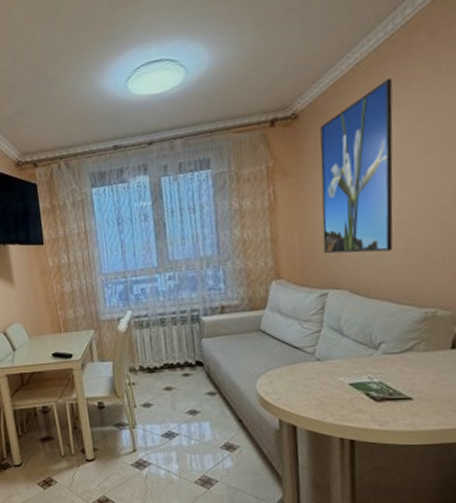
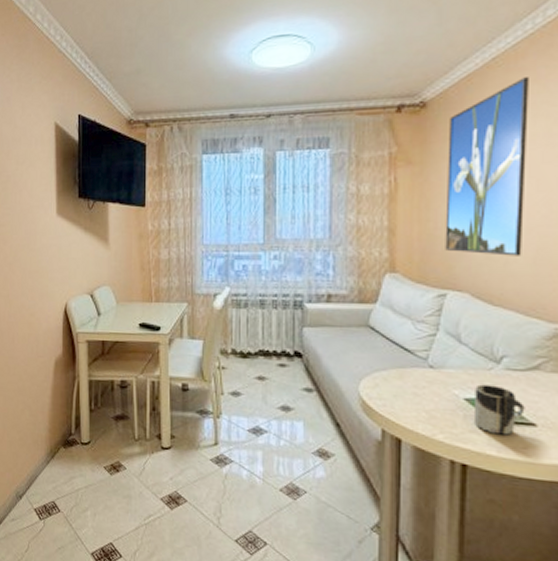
cup: none [357,369,402,411] -> present [473,384,525,436]

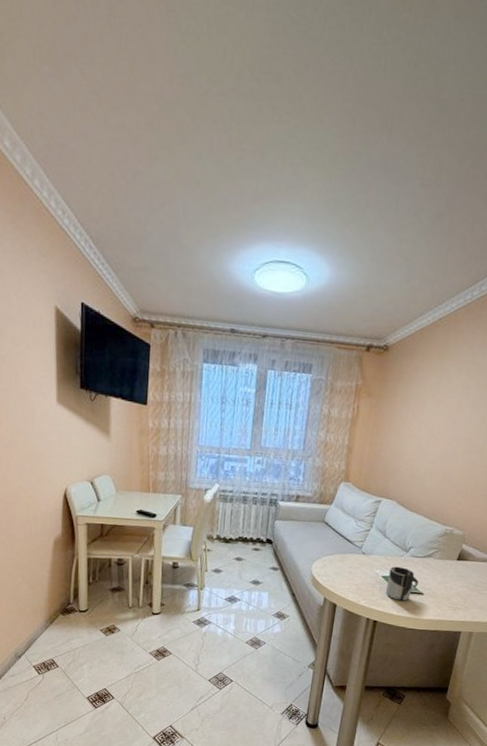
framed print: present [445,77,529,256] -> none [385,338,461,477]

